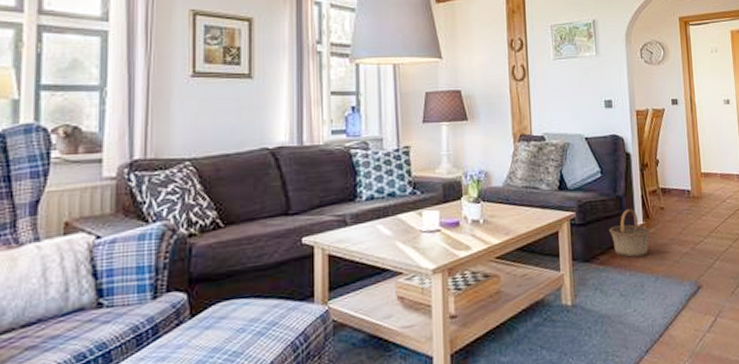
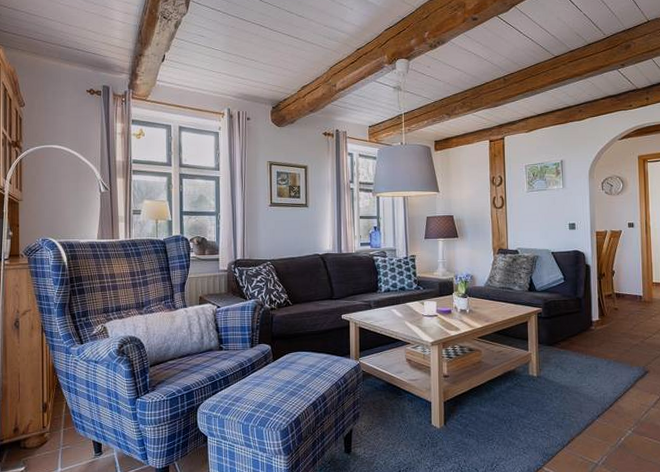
basket: present [609,209,651,258] -> none [570,308,605,345]

